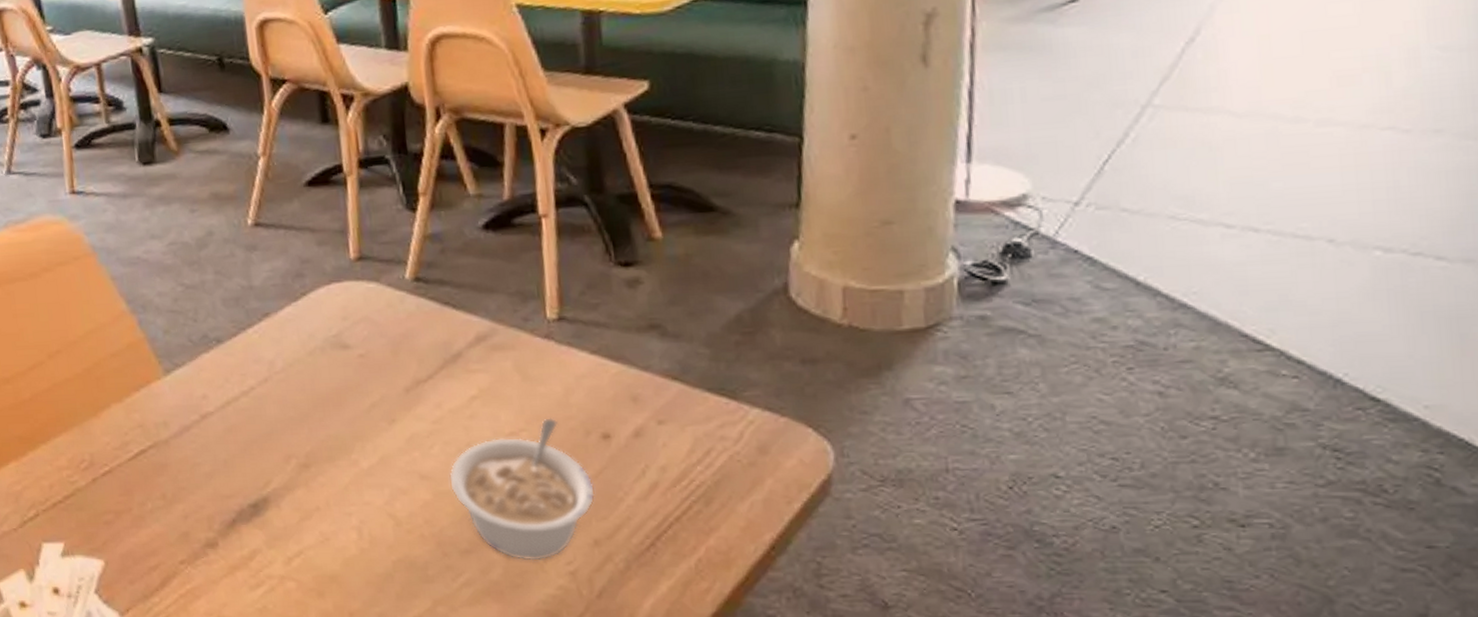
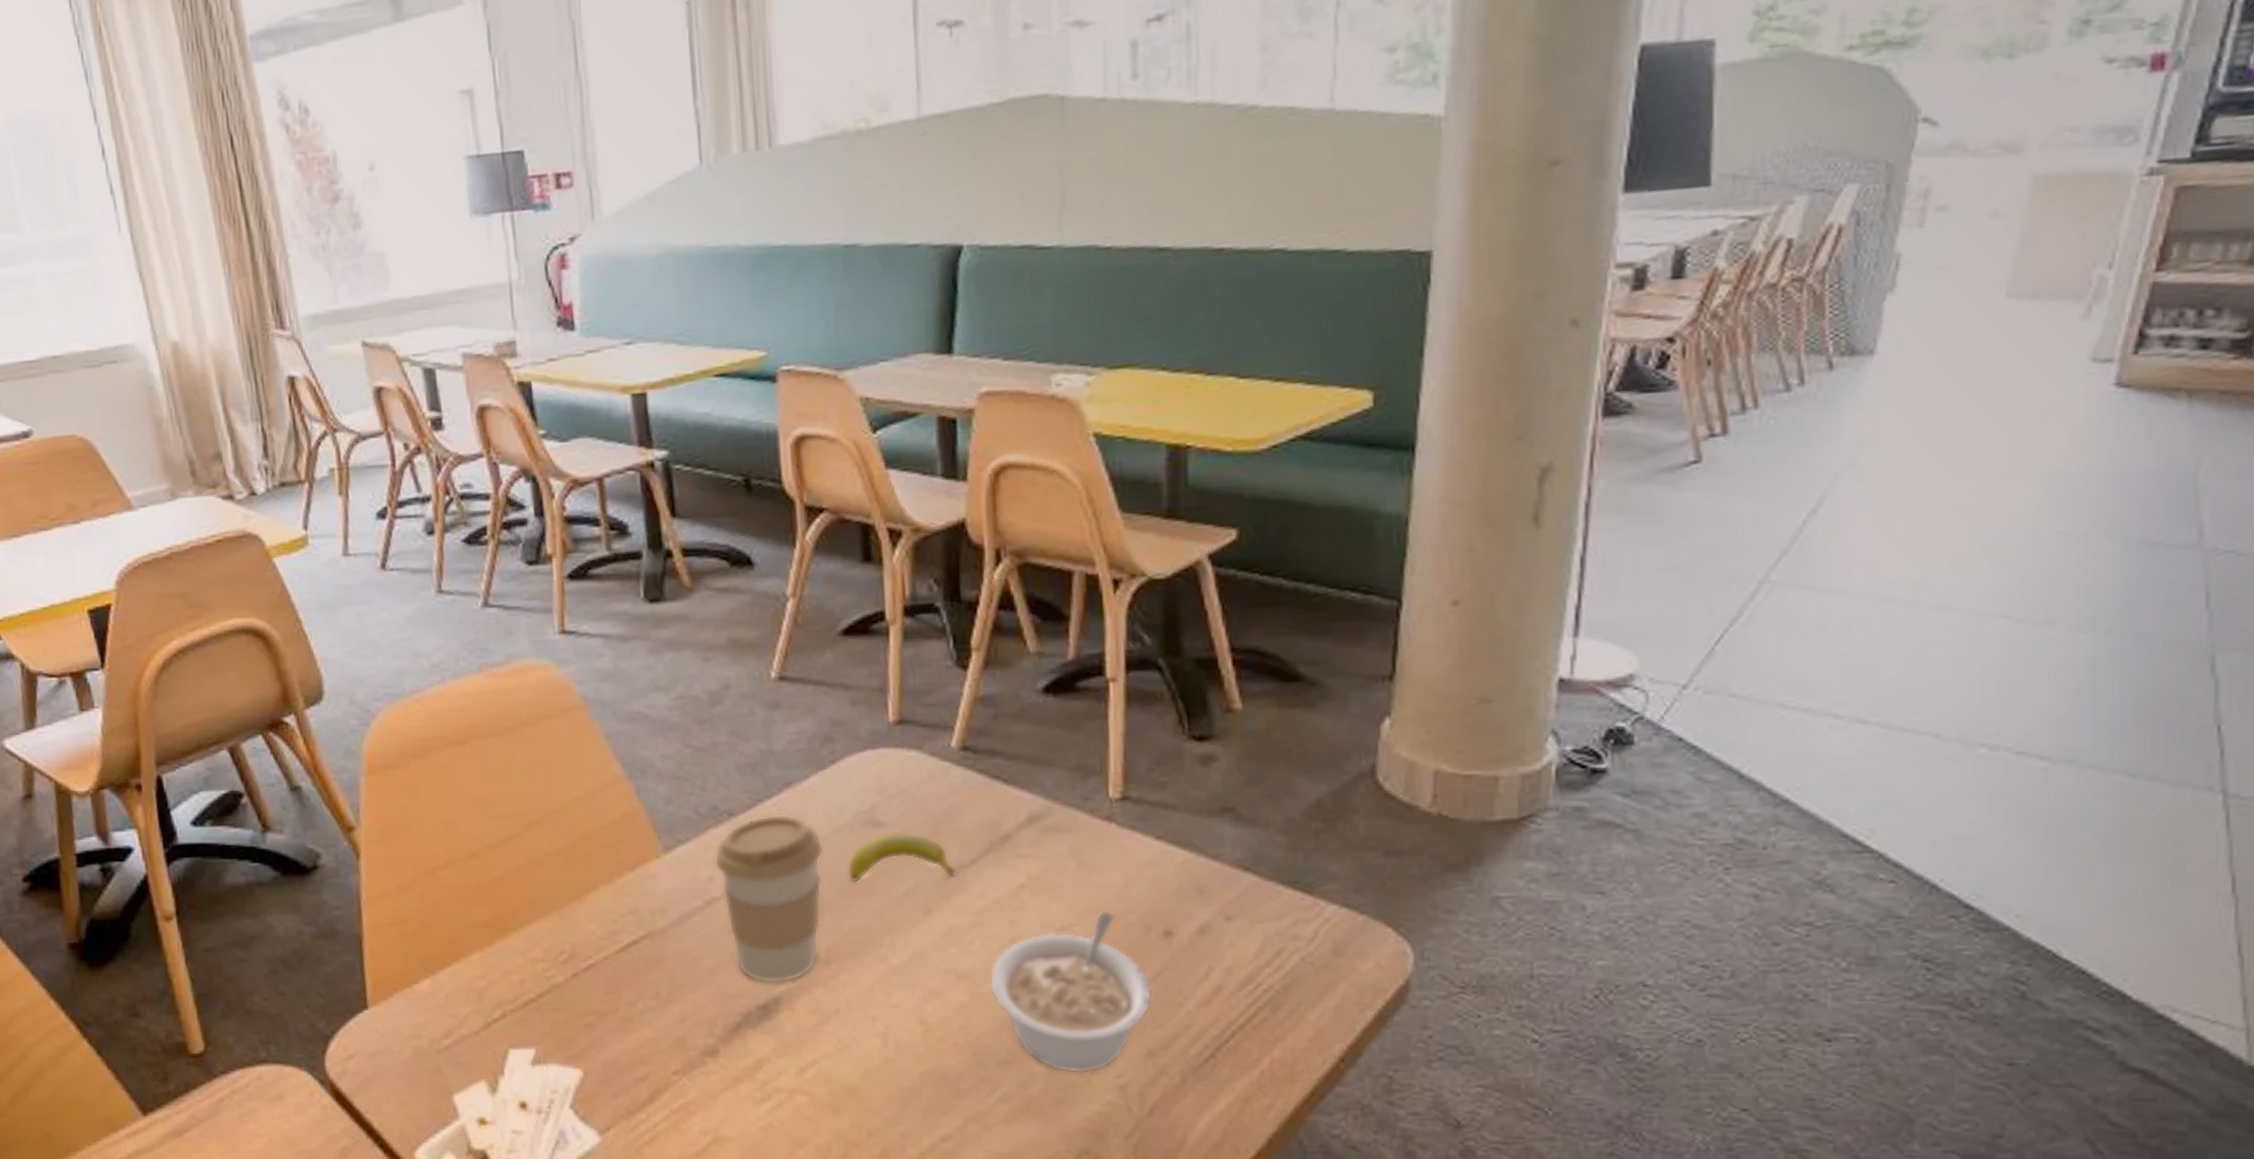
coffee cup: none [206,340,300,485] -> present [714,814,824,984]
banana: none [321,352,415,397] -> present [848,832,956,883]

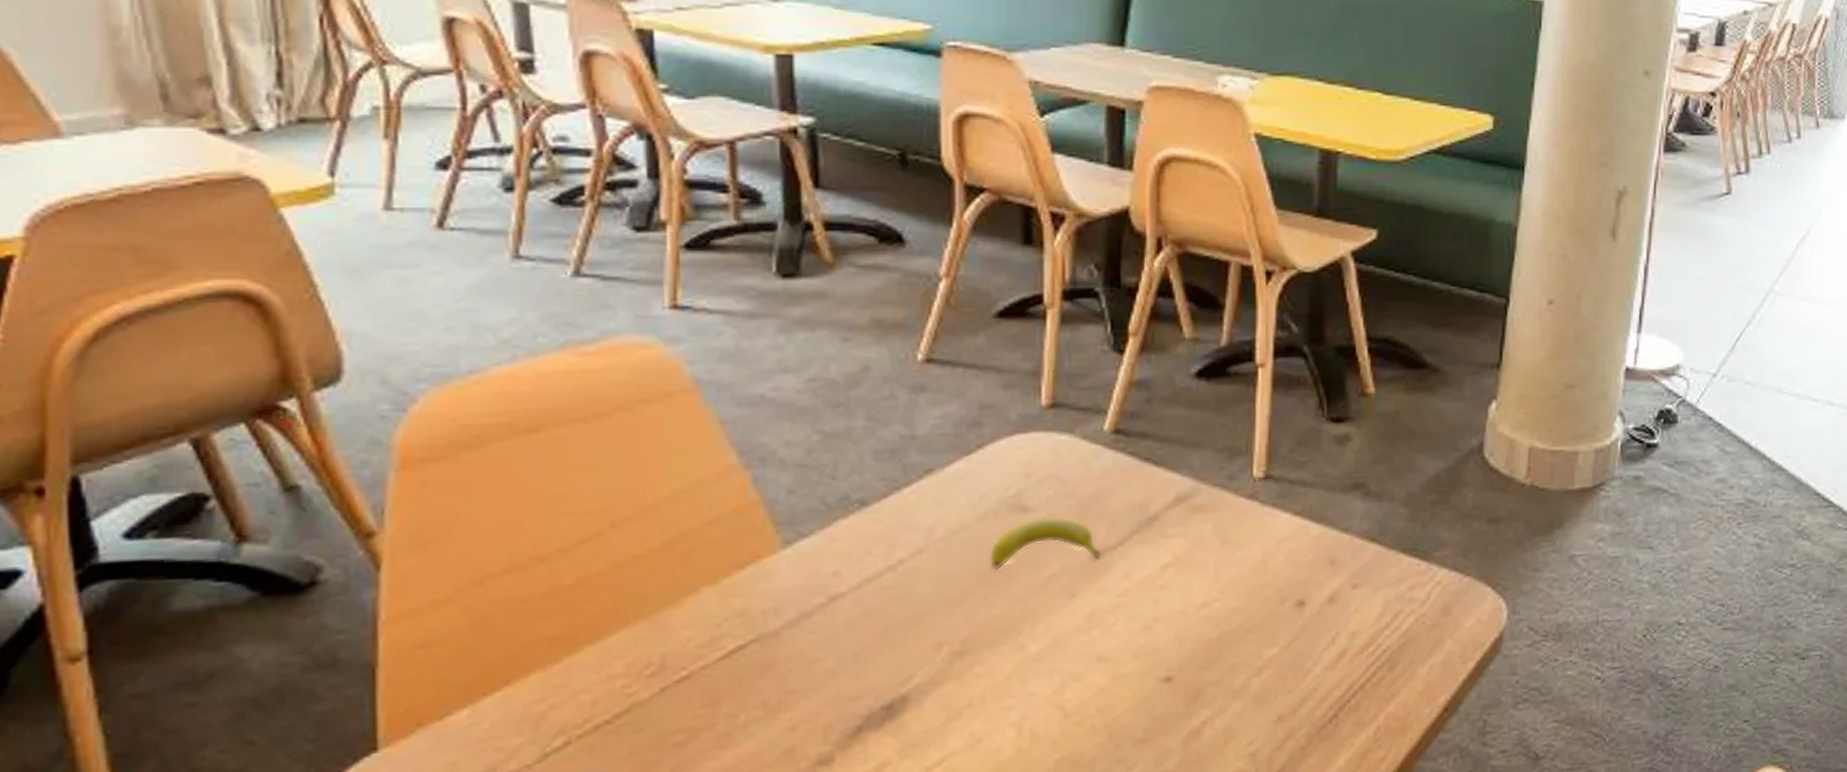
coffee cup: present [714,814,824,984] -> none [841,501,965,682]
legume: present [989,911,1153,1073] -> none [1129,585,1285,746]

